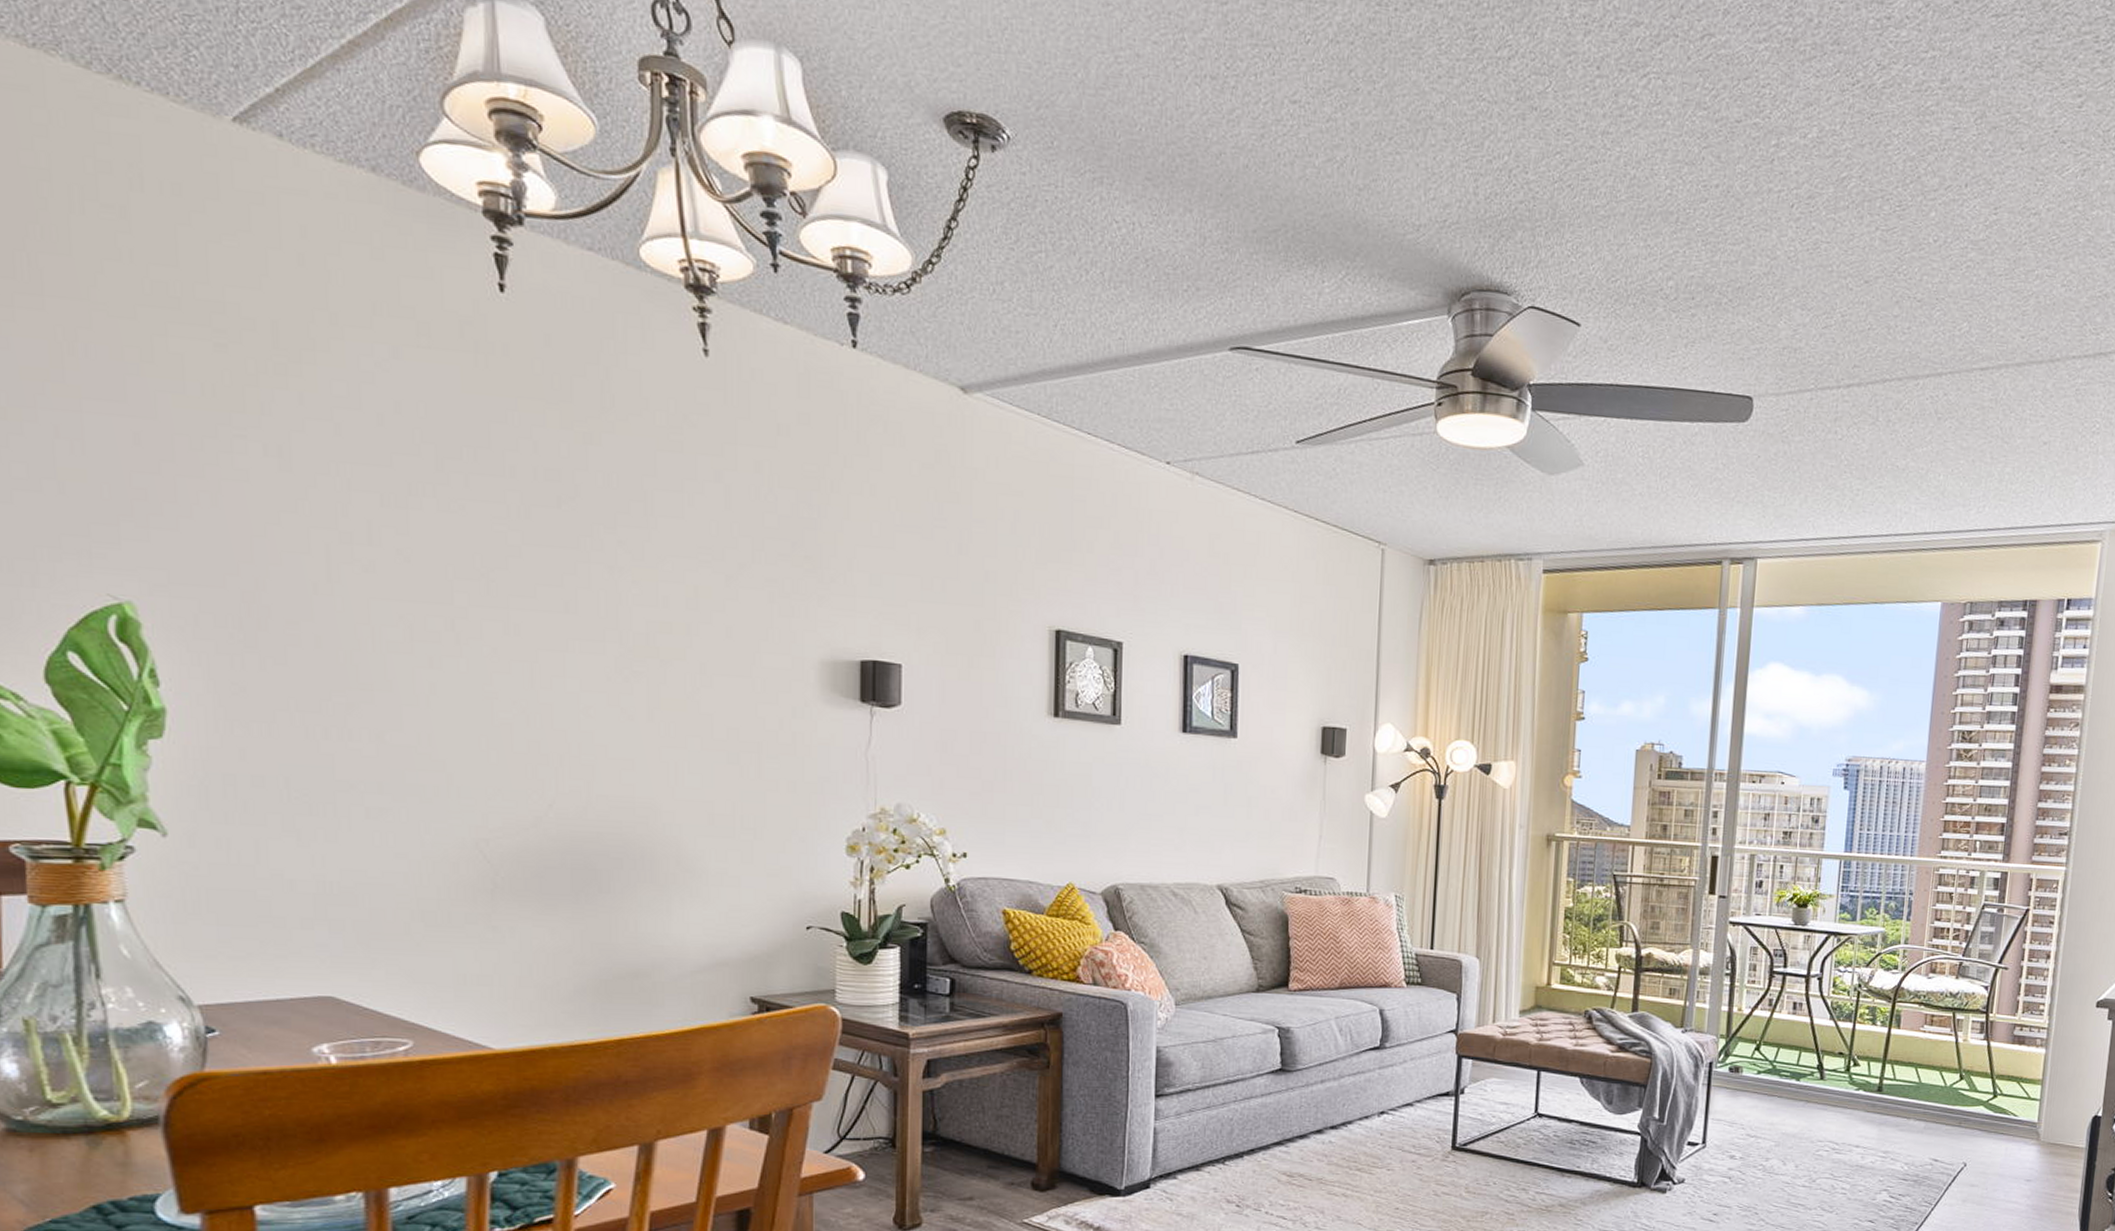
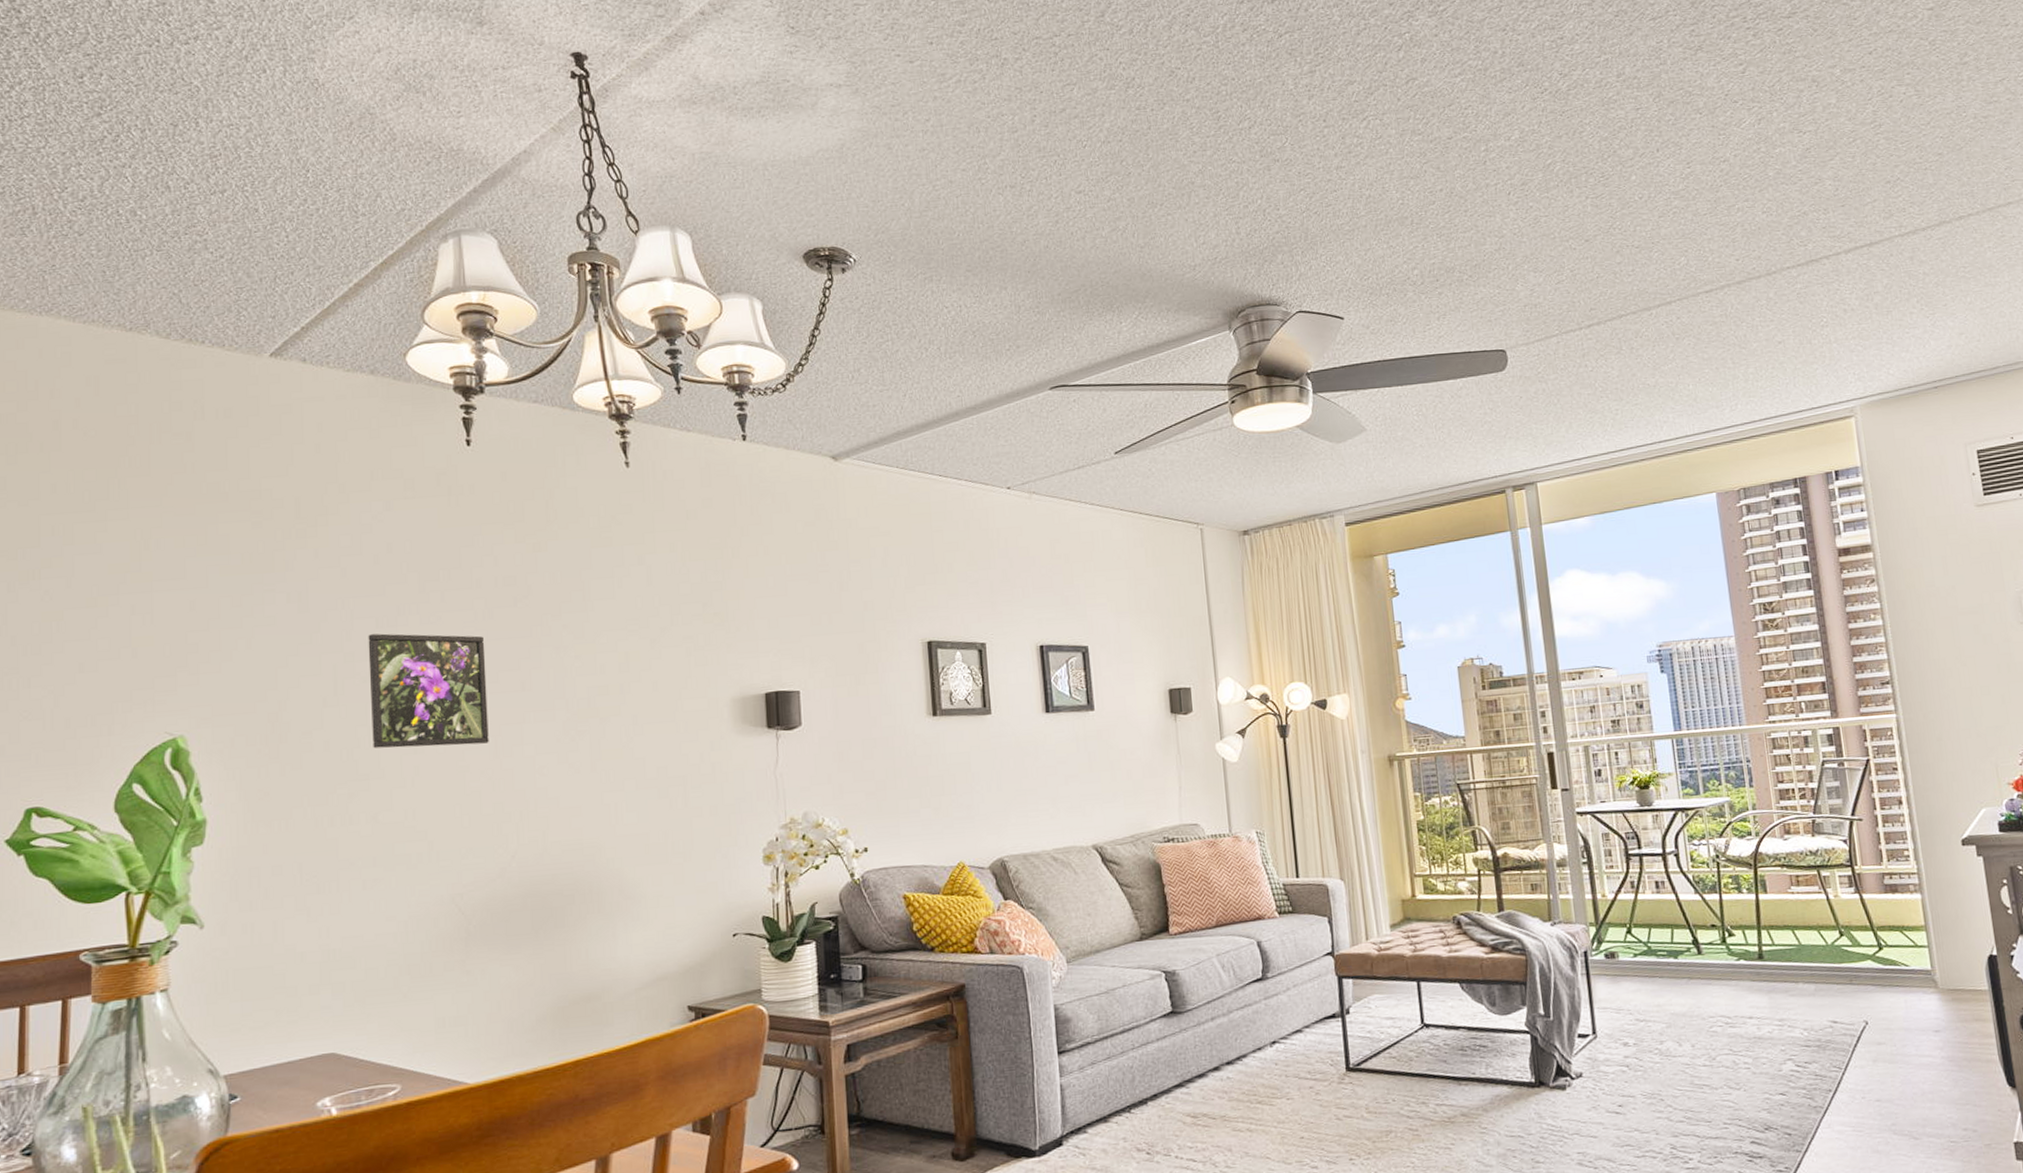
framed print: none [370,513,523,669] -> present [368,633,489,748]

